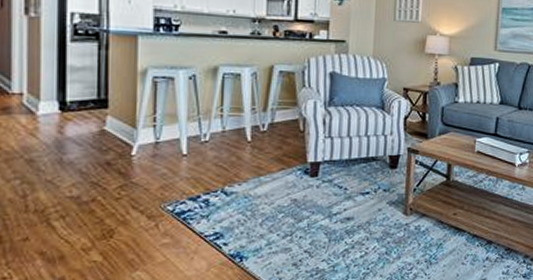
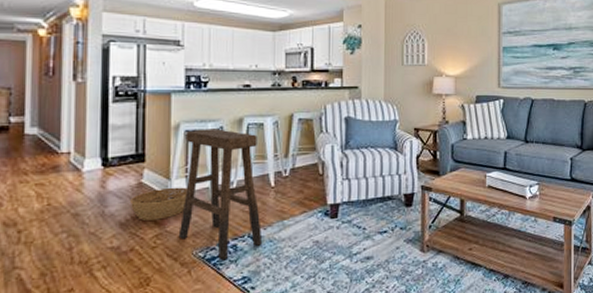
basket: none [90,136,155,170] -> present [129,187,187,221]
stool: none [145,76,237,215] -> present [178,128,263,261]

